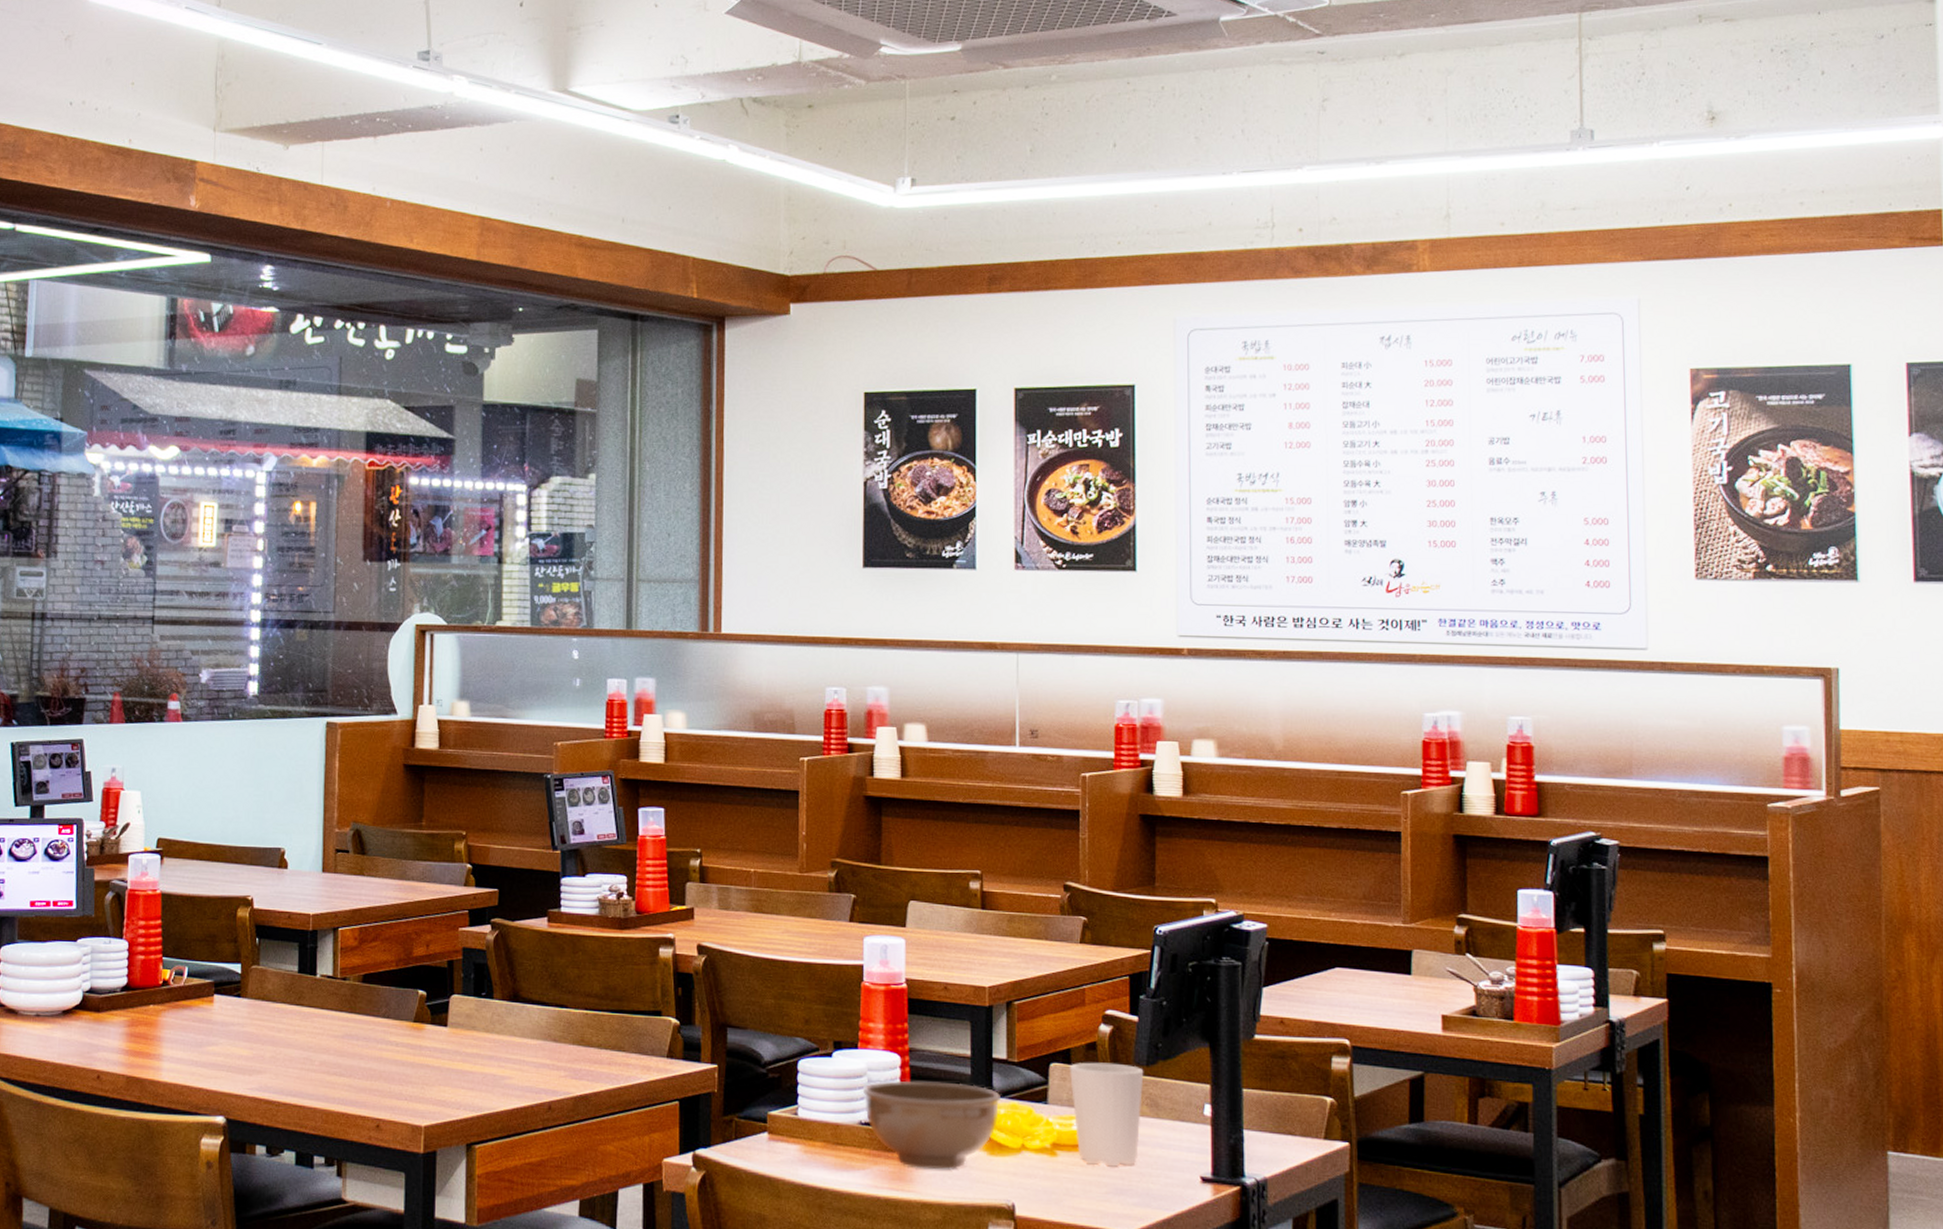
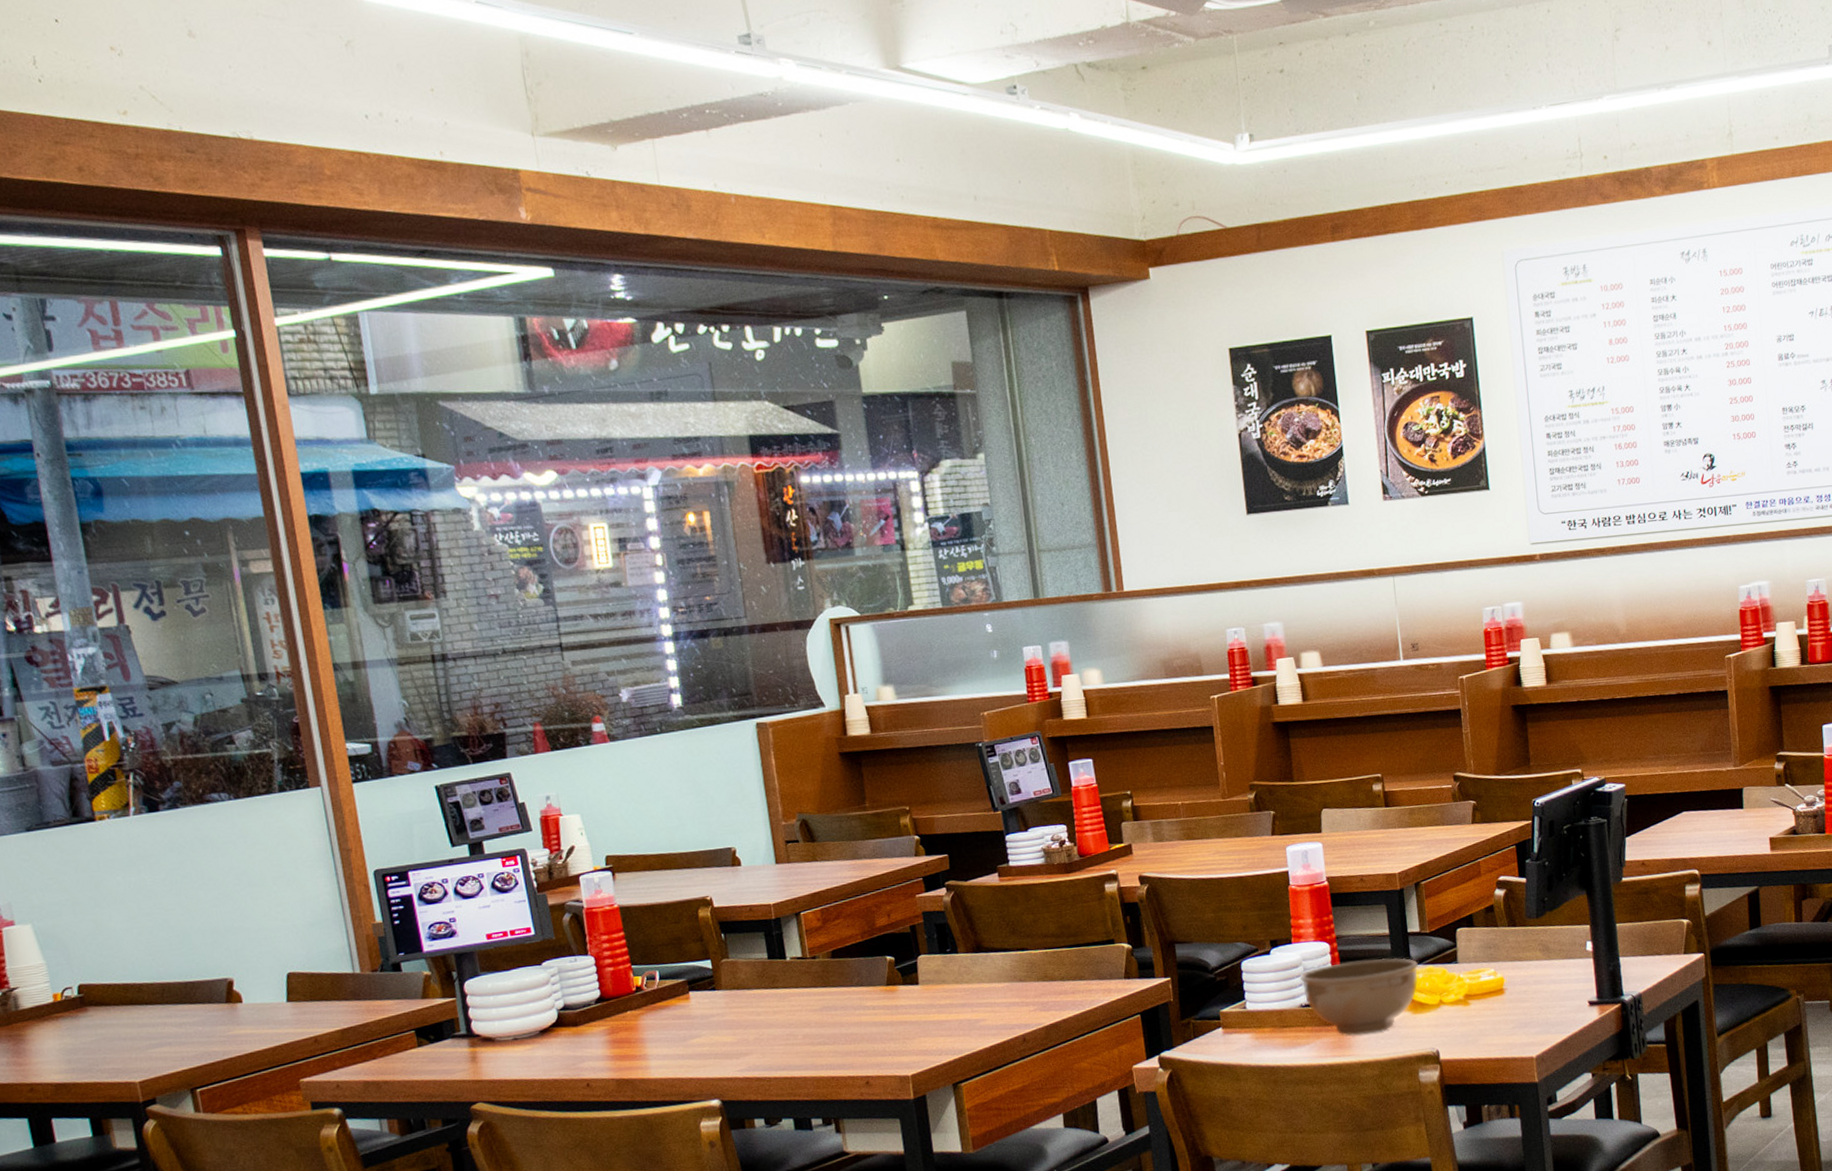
cup: present [1070,1062,1144,1168] -> none [1473,919,1536,1007]

